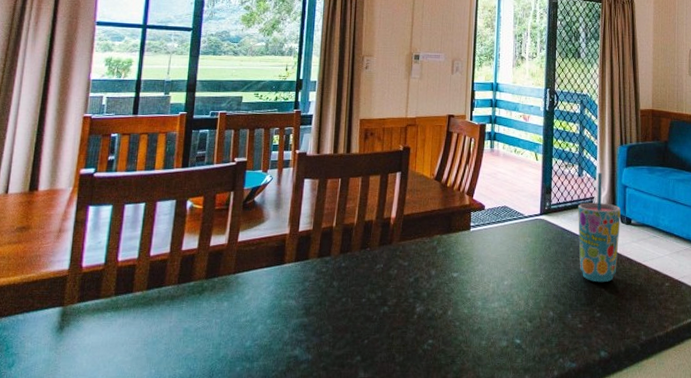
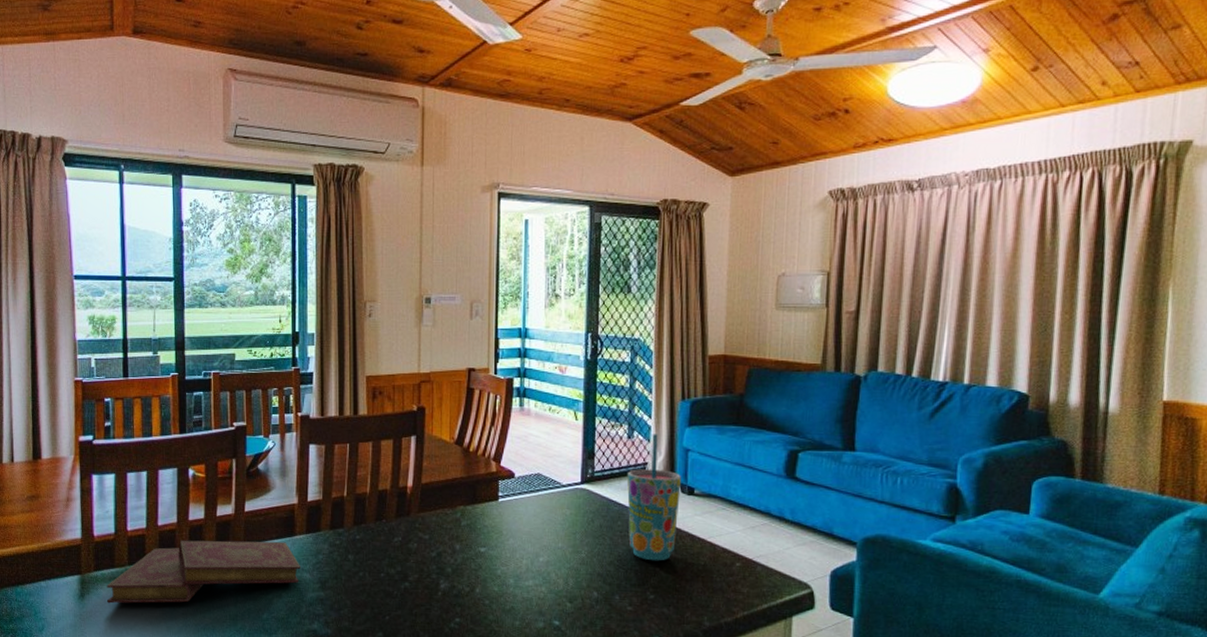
book: none [87,269,288,336] -> present [107,540,301,604]

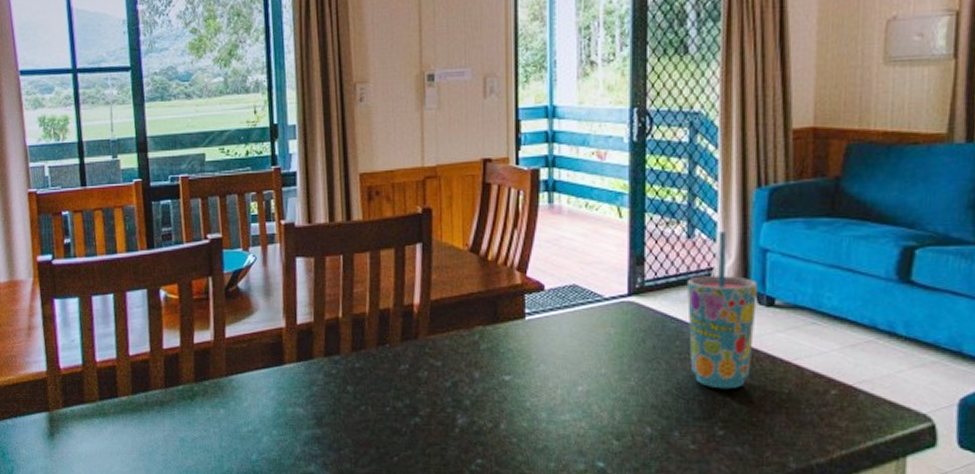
book: present [107,540,301,604] -> none [77,371,293,444]

